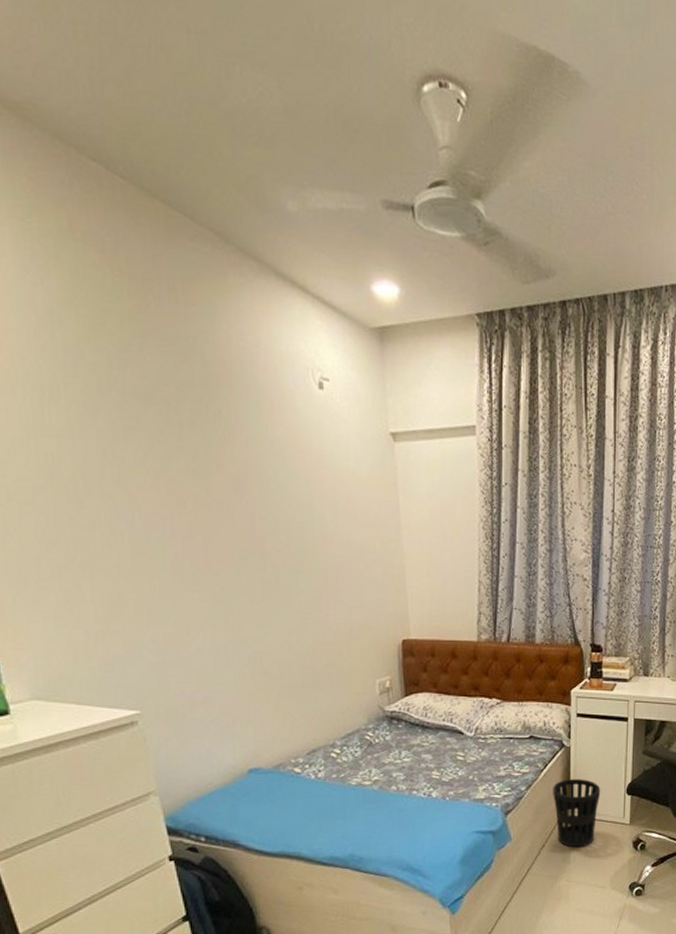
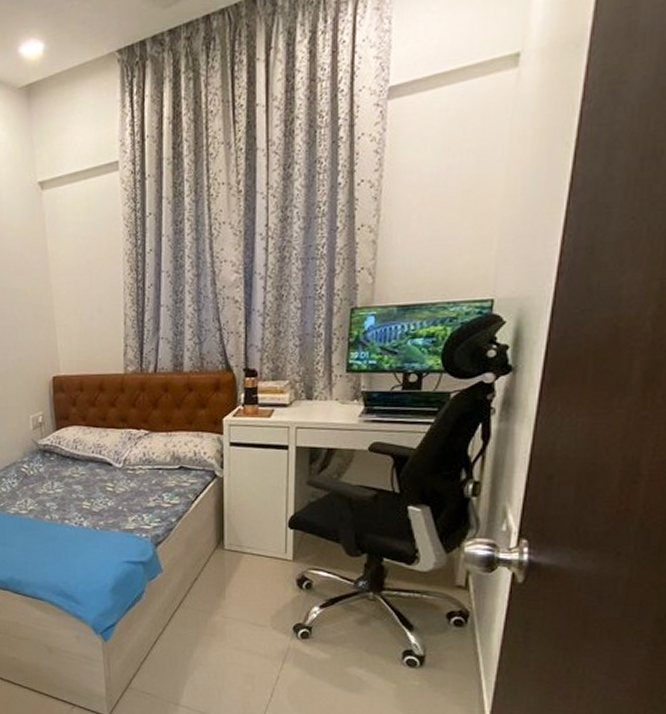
wastebasket: present [553,778,601,848] -> none [205,510,259,583]

